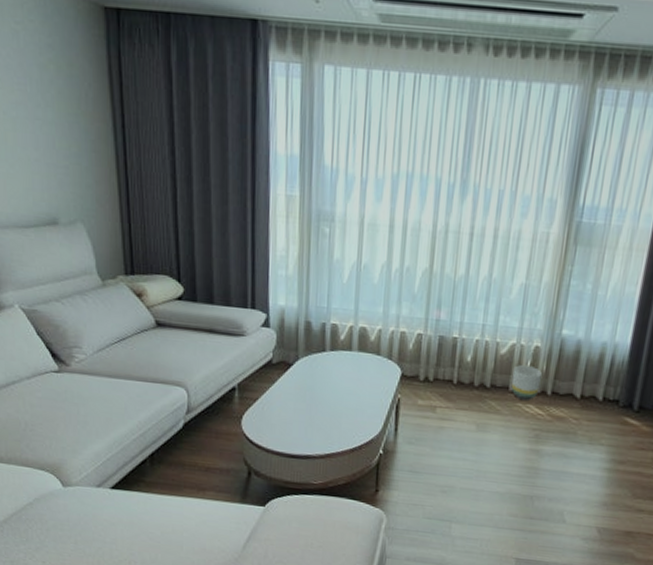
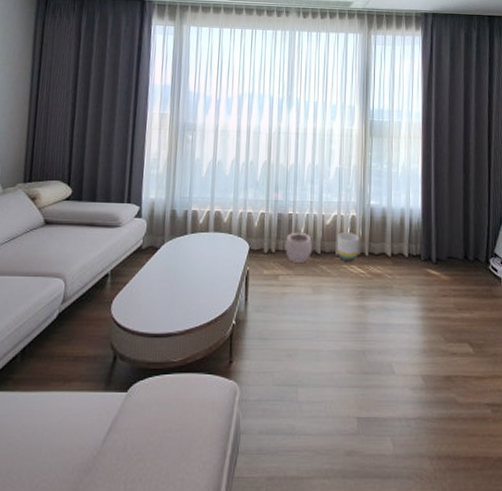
plant pot: none [445,354,480,396] -> present [285,227,312,262]

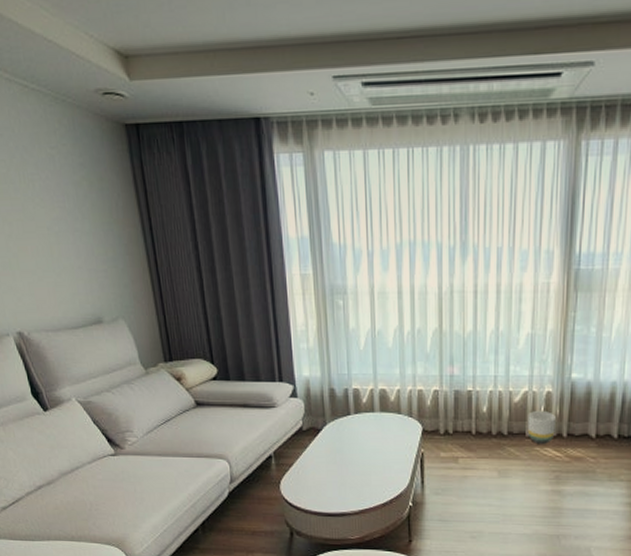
plant pot: present [285,227,312,262] -> none [465,405,497,444]

